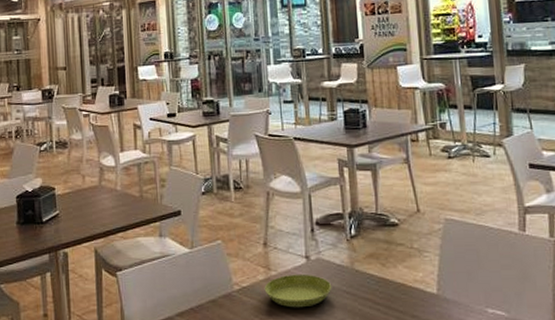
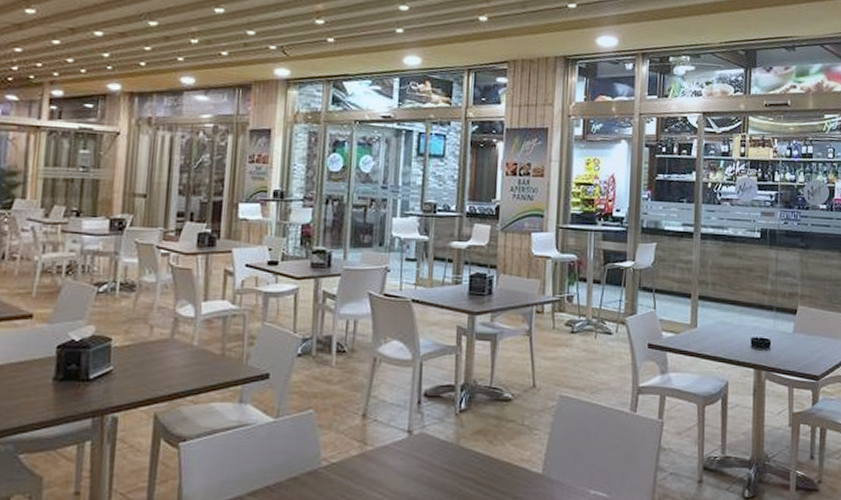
saucer: present [264,274,332,308] -> none [356,449,433,487]

